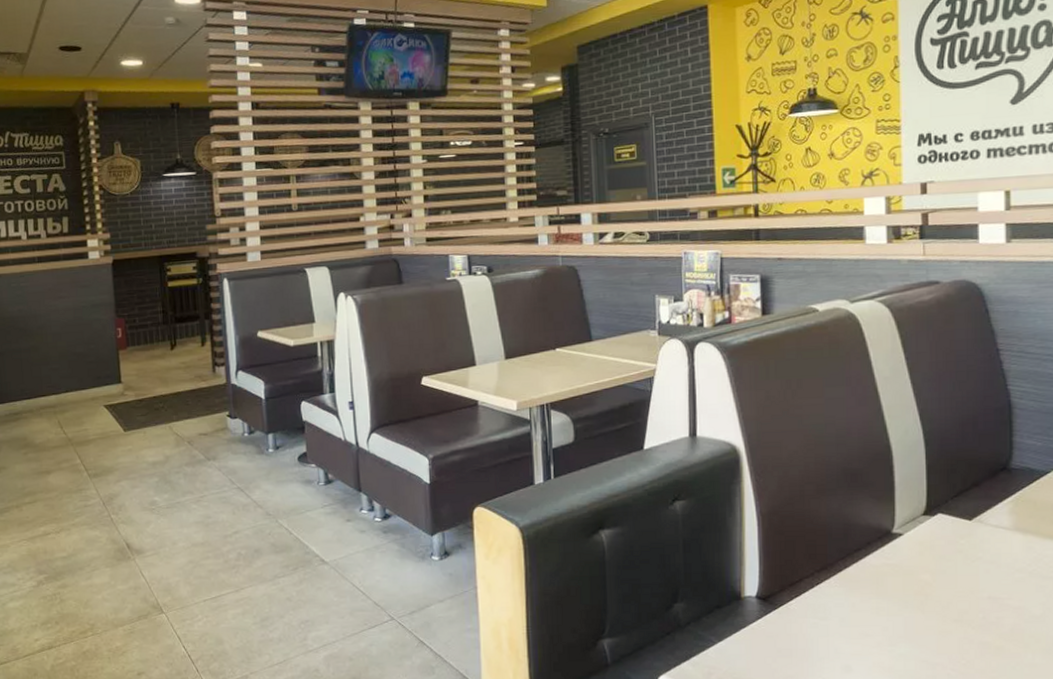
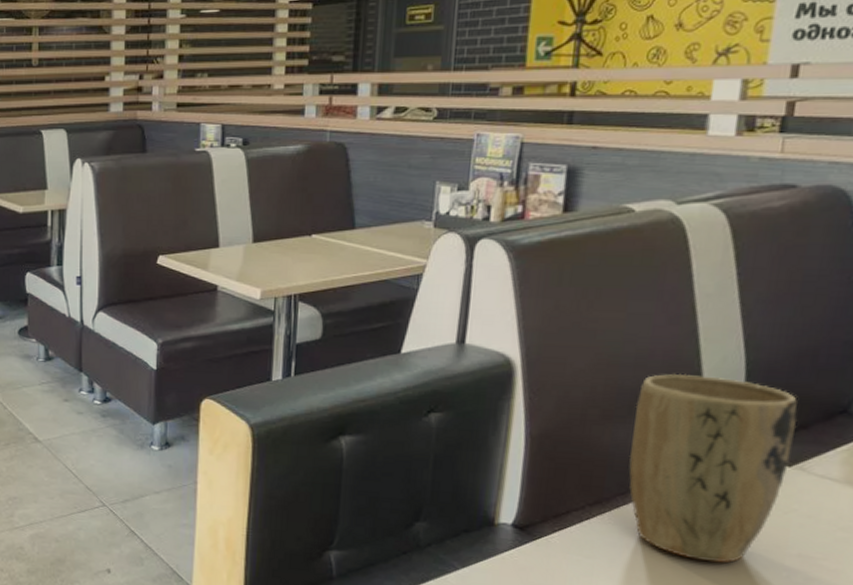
plant pot: none [842,447,970,612] -> present [628,373,798,563]

